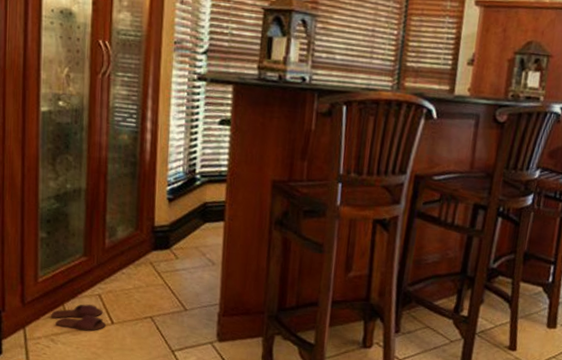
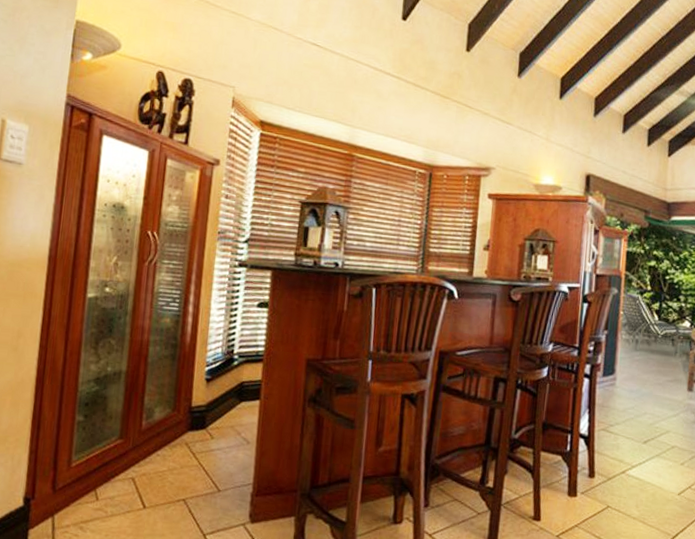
slippers: present [51,304,106,331] -> none [82,488,138,517]

